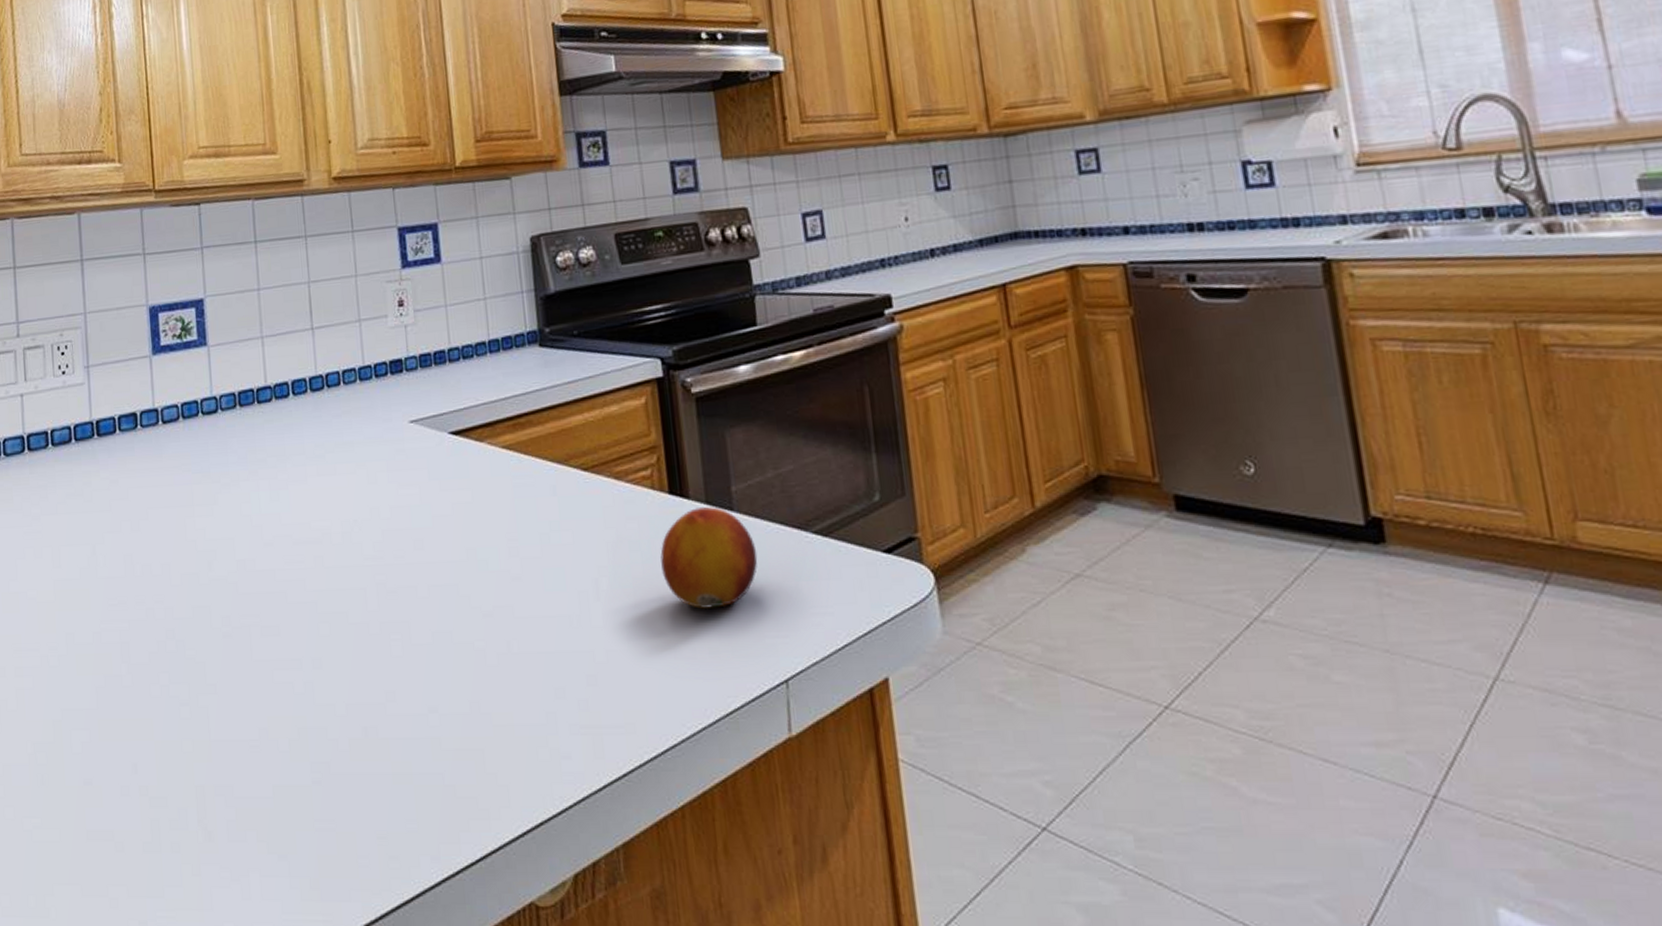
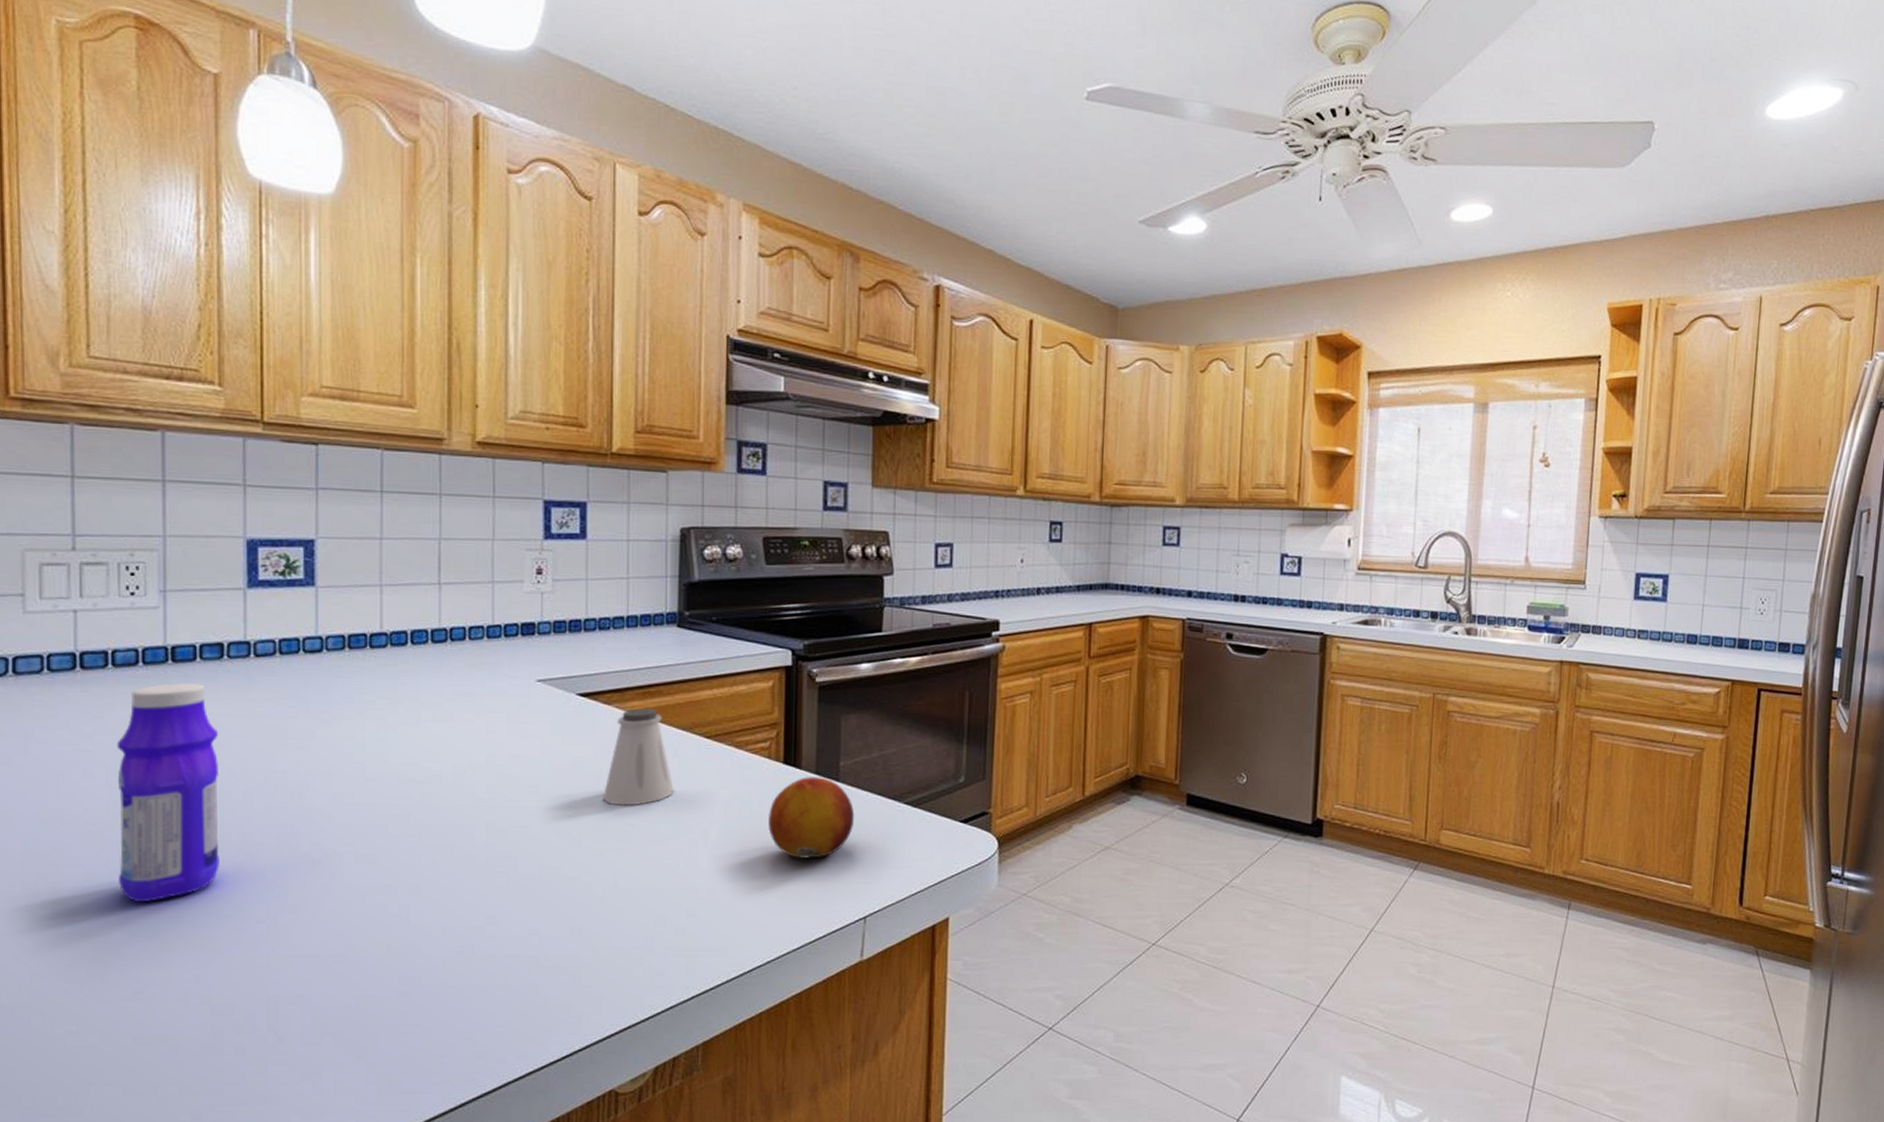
bottle: none [58,456,147,687] -> present [116,683,219,903]
saltshaker: none [485,441,557,557] -> present [602,708,674,806]

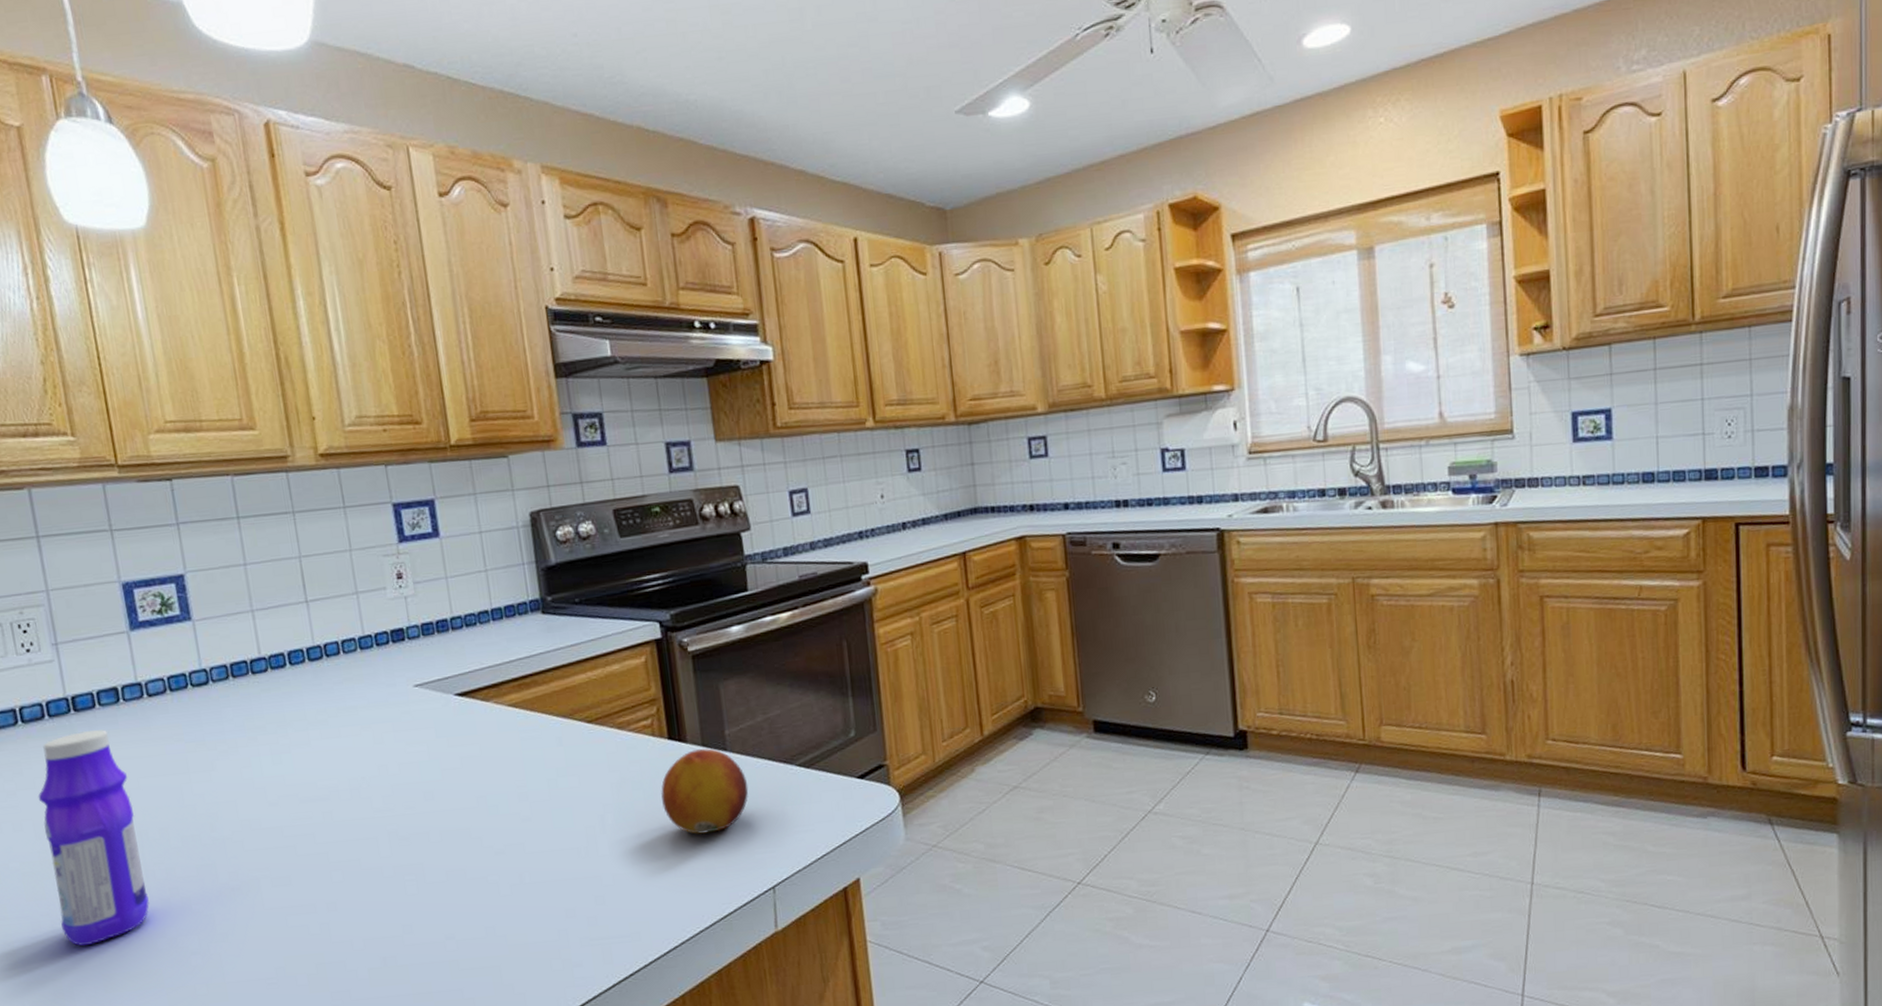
saltshaker: present [602,708,674,806] -> none [495,699,564,802]

